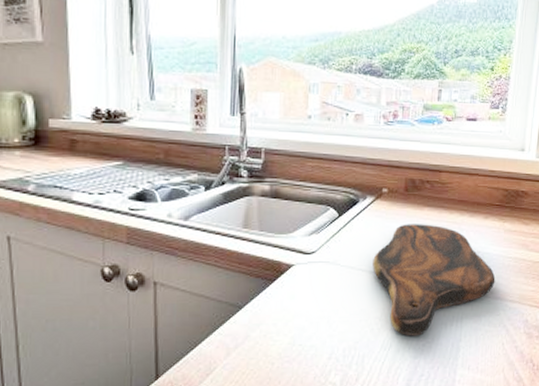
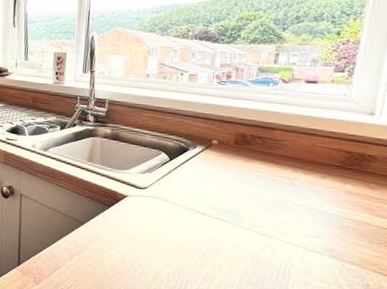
cutting board: present [372,224,496,336] -> none [199,173,332,277]

